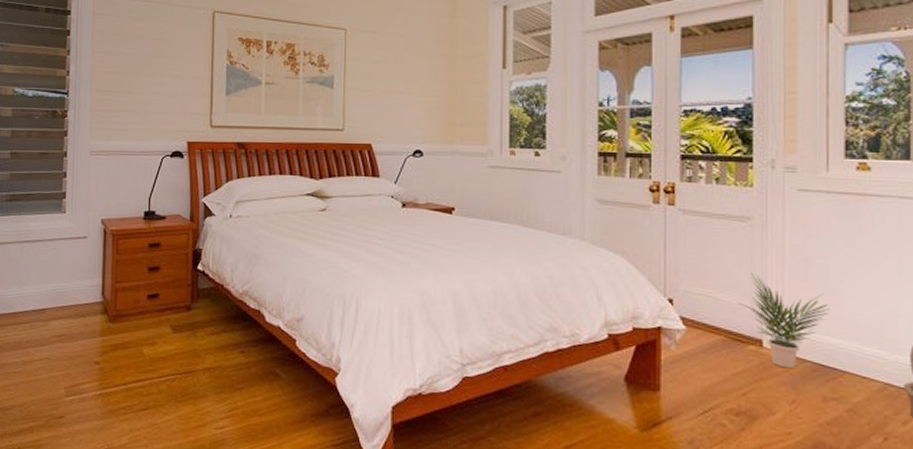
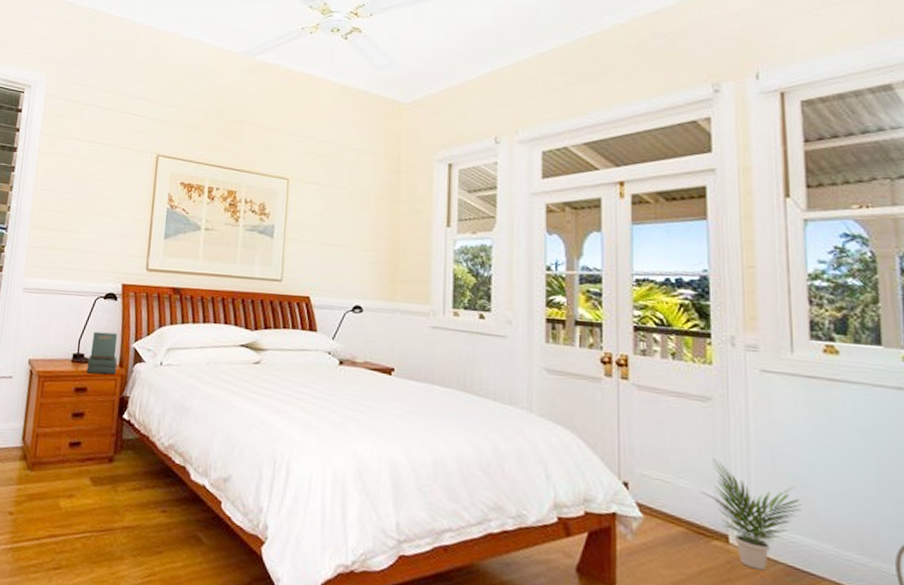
book: none [159,189,188,230] -> present [87,331,118,375]

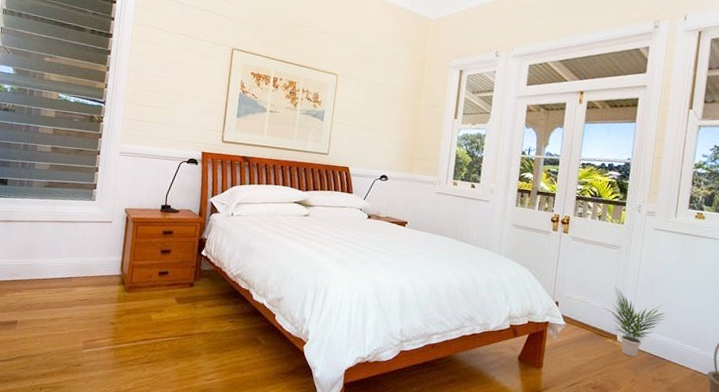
book: present [87,331,118,375] -> none [173,188,198,222]

